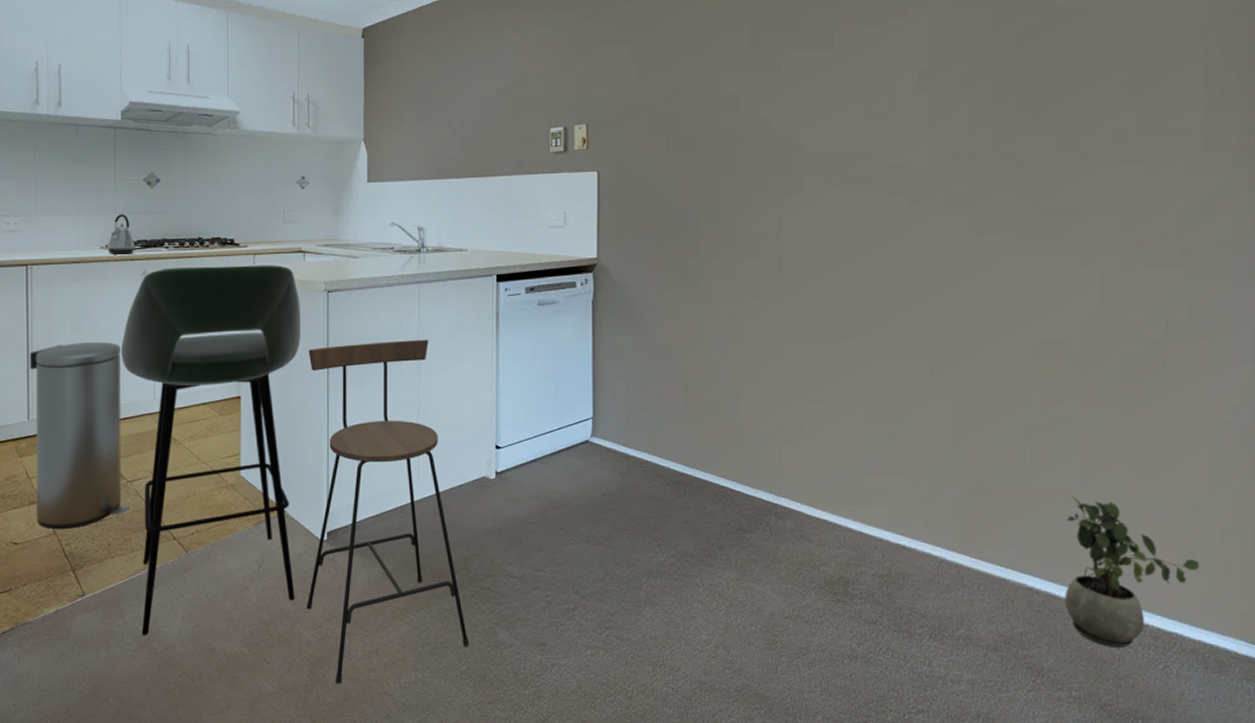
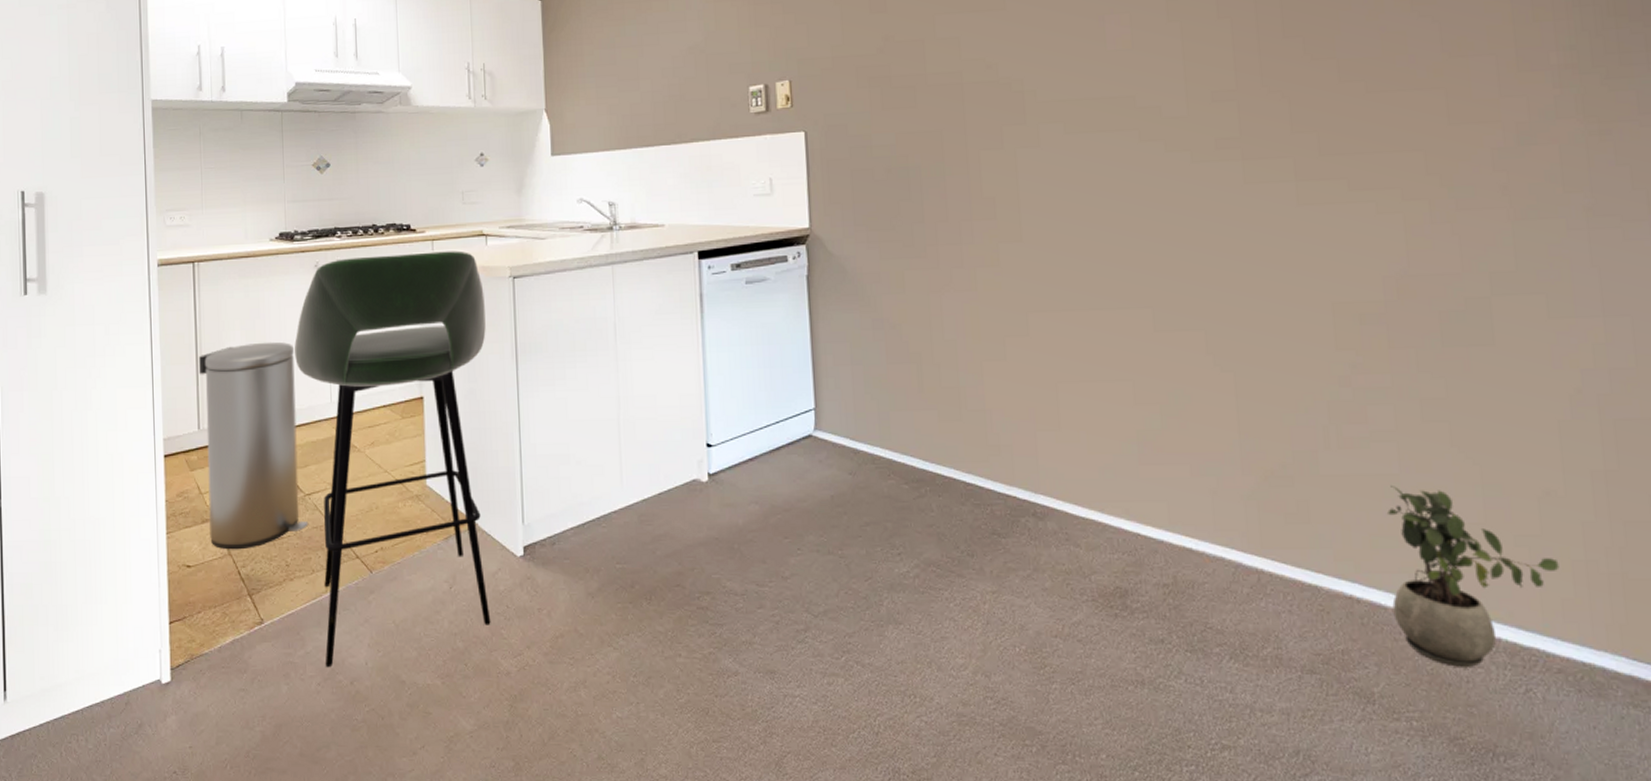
kettle: present [107,214,135,254] -> none [276,203,306,247]
bar stool: present [306,339,470,684] -> none [495,326,688,720]

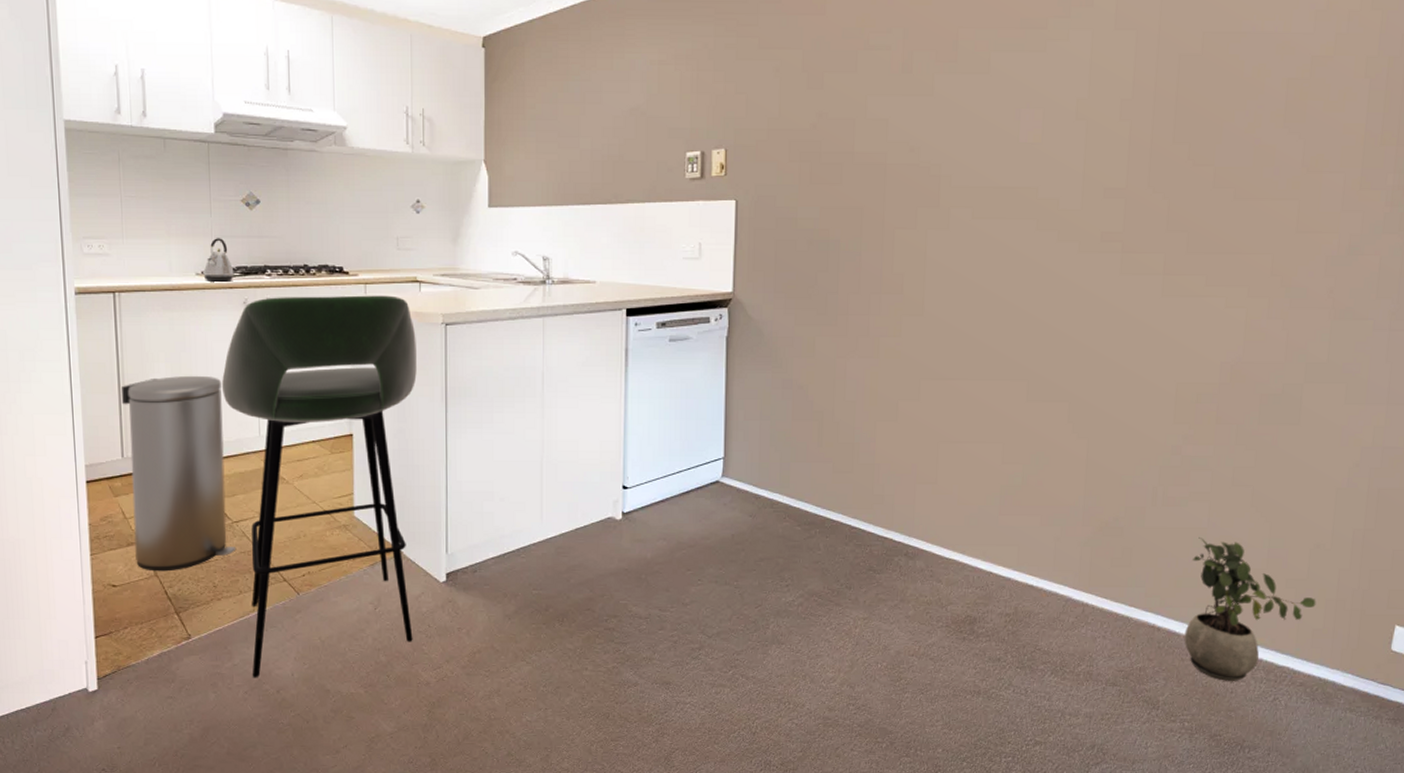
kettle: none [276,203,306,247] -> present [203,238,234,282]

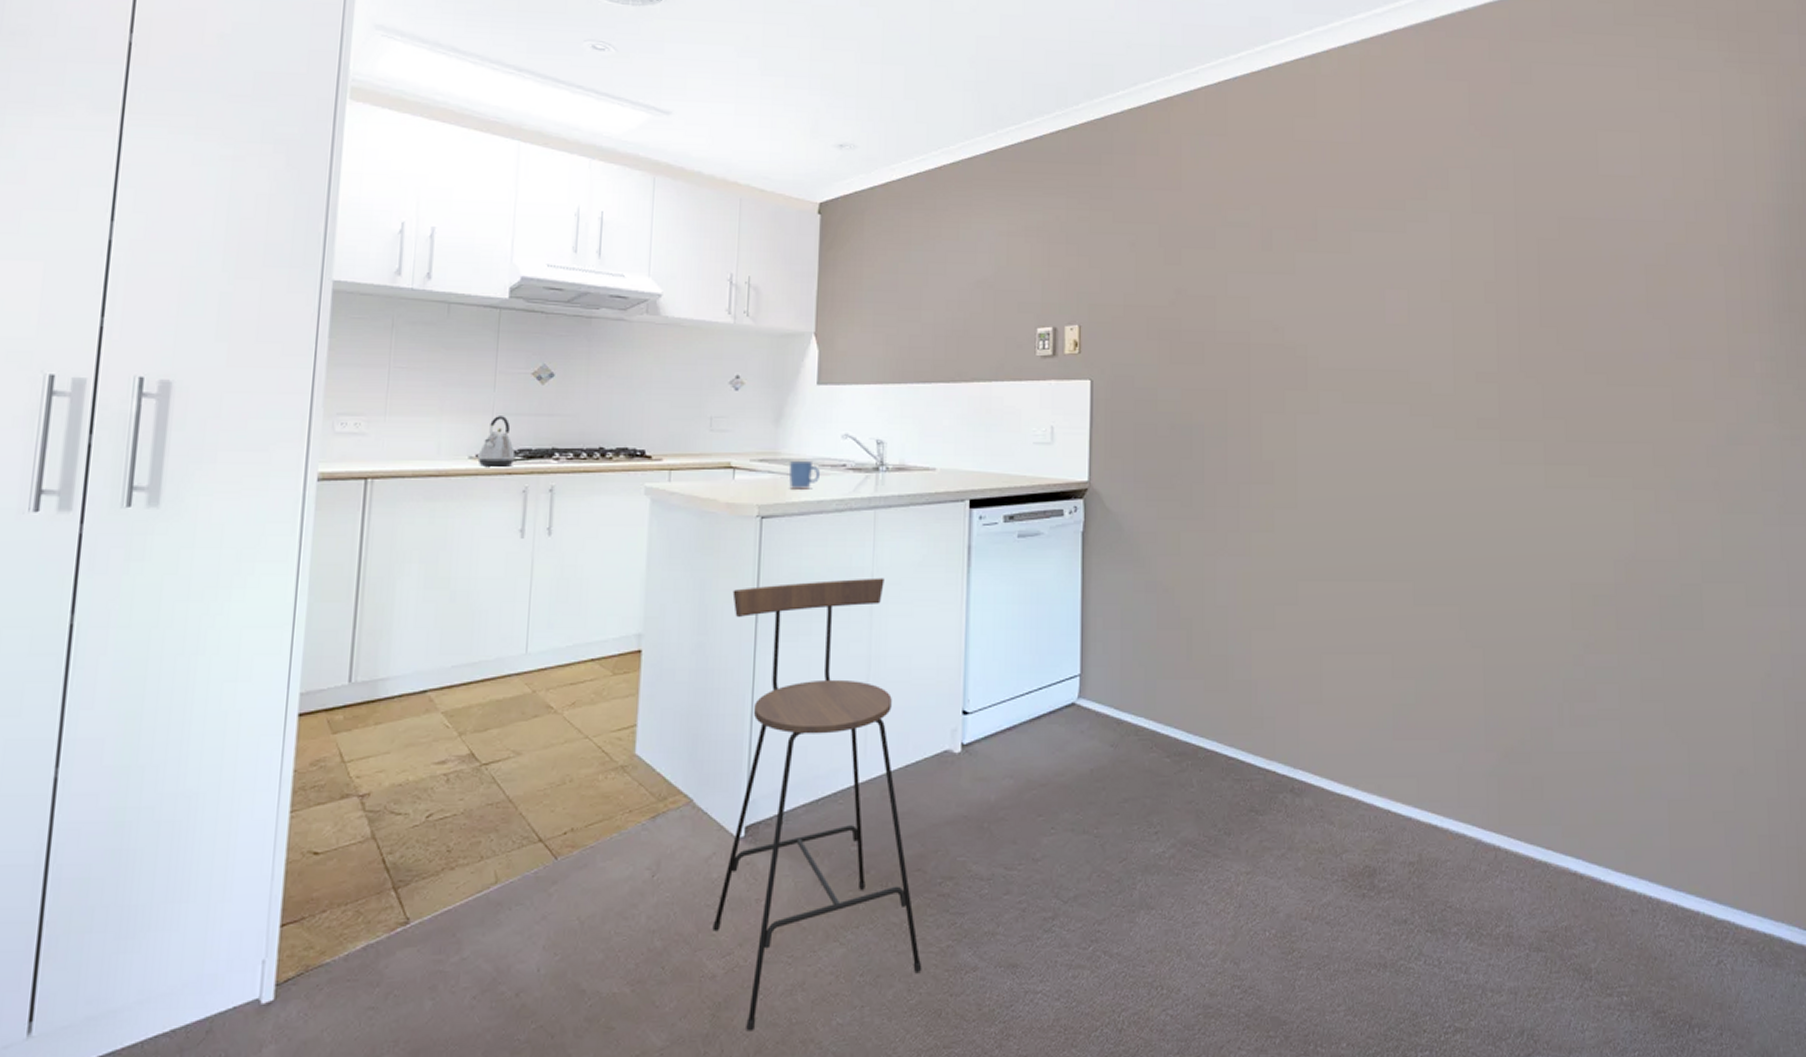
pedal bin: present [120,375,237,570] -> none [349,578,487,831]
bar stool: present [222,295,417,677] -> none [484,483,726,975]
bar stool: none [425,375,593,724] -> present [712,578,922,1031]
mug: none [467,274,494,300] -> present [788,460,820,489]
potted plant: present [1184,538,1316,681] -> none [1610,763,1748,941]

